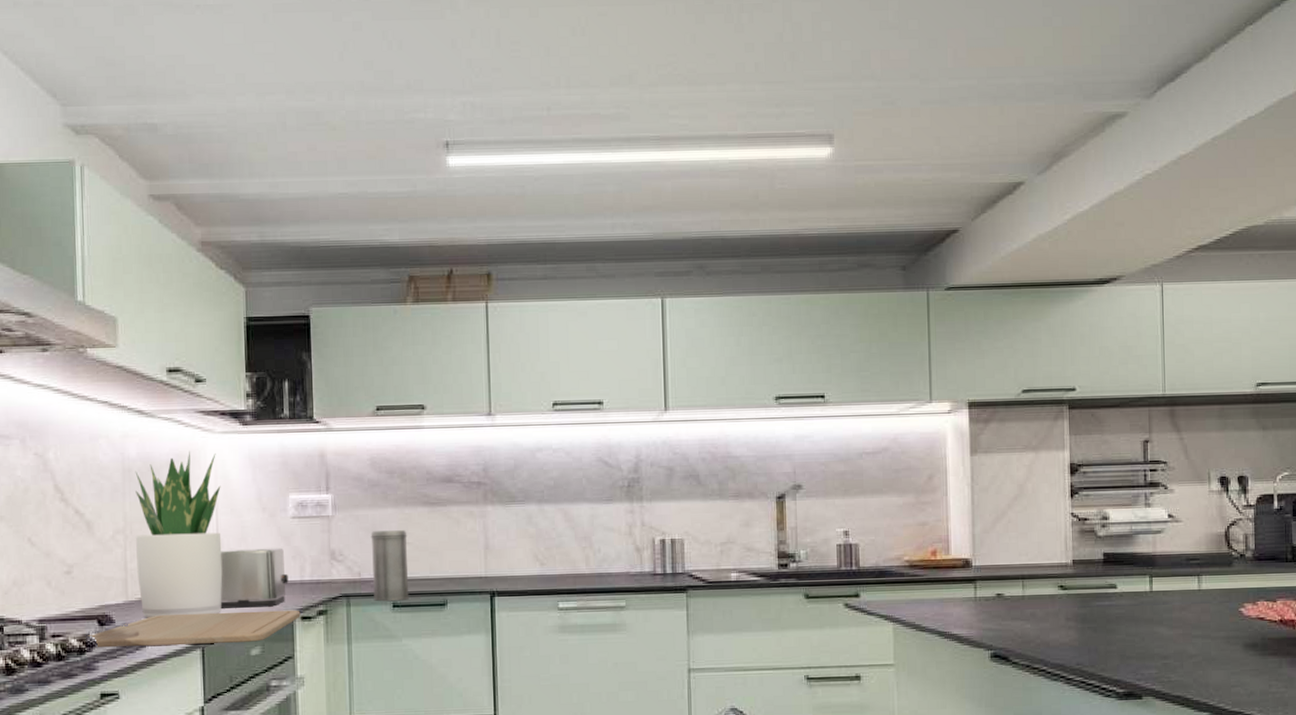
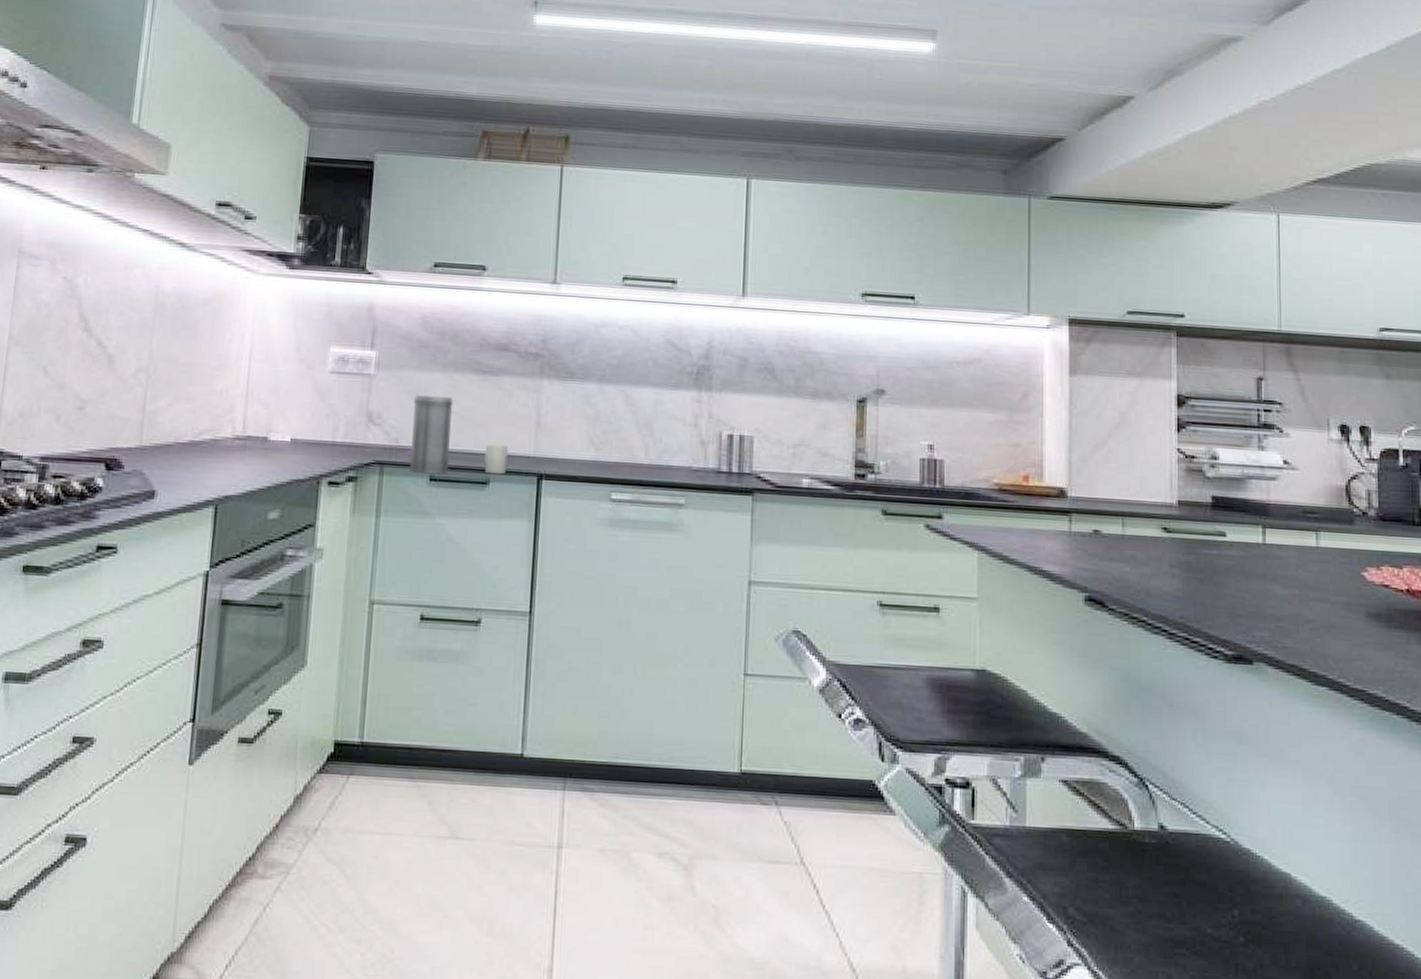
chopping board: present [87,610,301,648] -> none [92,464,328,505]
planter: present [135,451,223,618] -> none [155,290,258,469]
toaster: present [220,548,288,609] -> none [241,400,319,467]
mug: none [440,569,462,596] -> present [484,444,508,475]

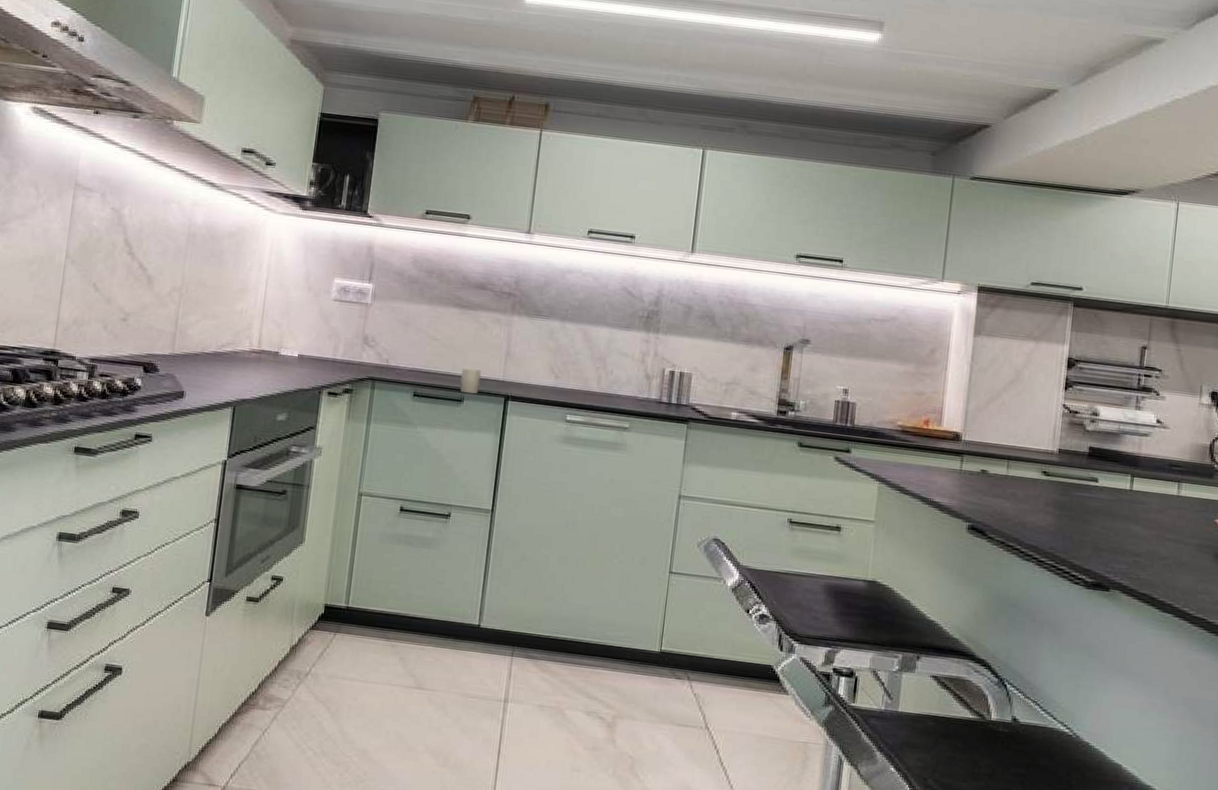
canister: present [408,395,454,475] -> none [396,323,437,392]

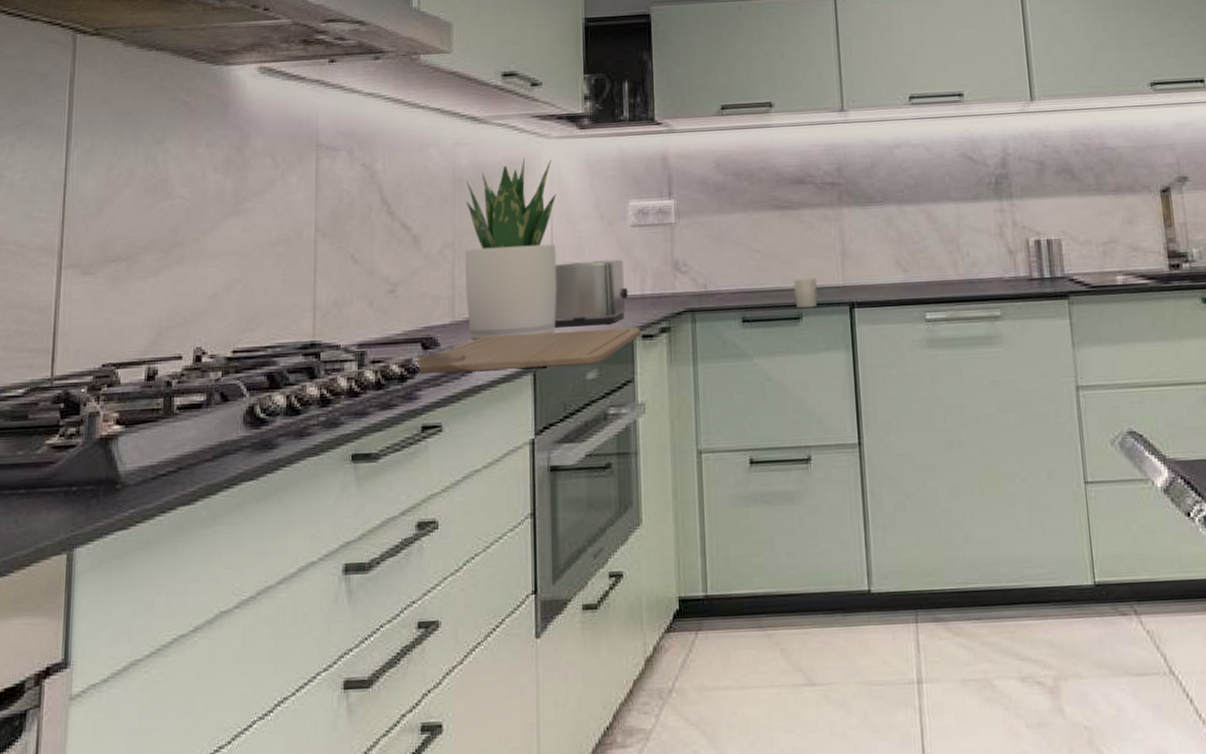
chopping board: none [132,370,328,409] -> present [410,327,641,375]
planter: none [185,226,274,378] -> present [465,157,557,340]
toaster: none [256,320,322,379] -> present [554,259,628,328]

